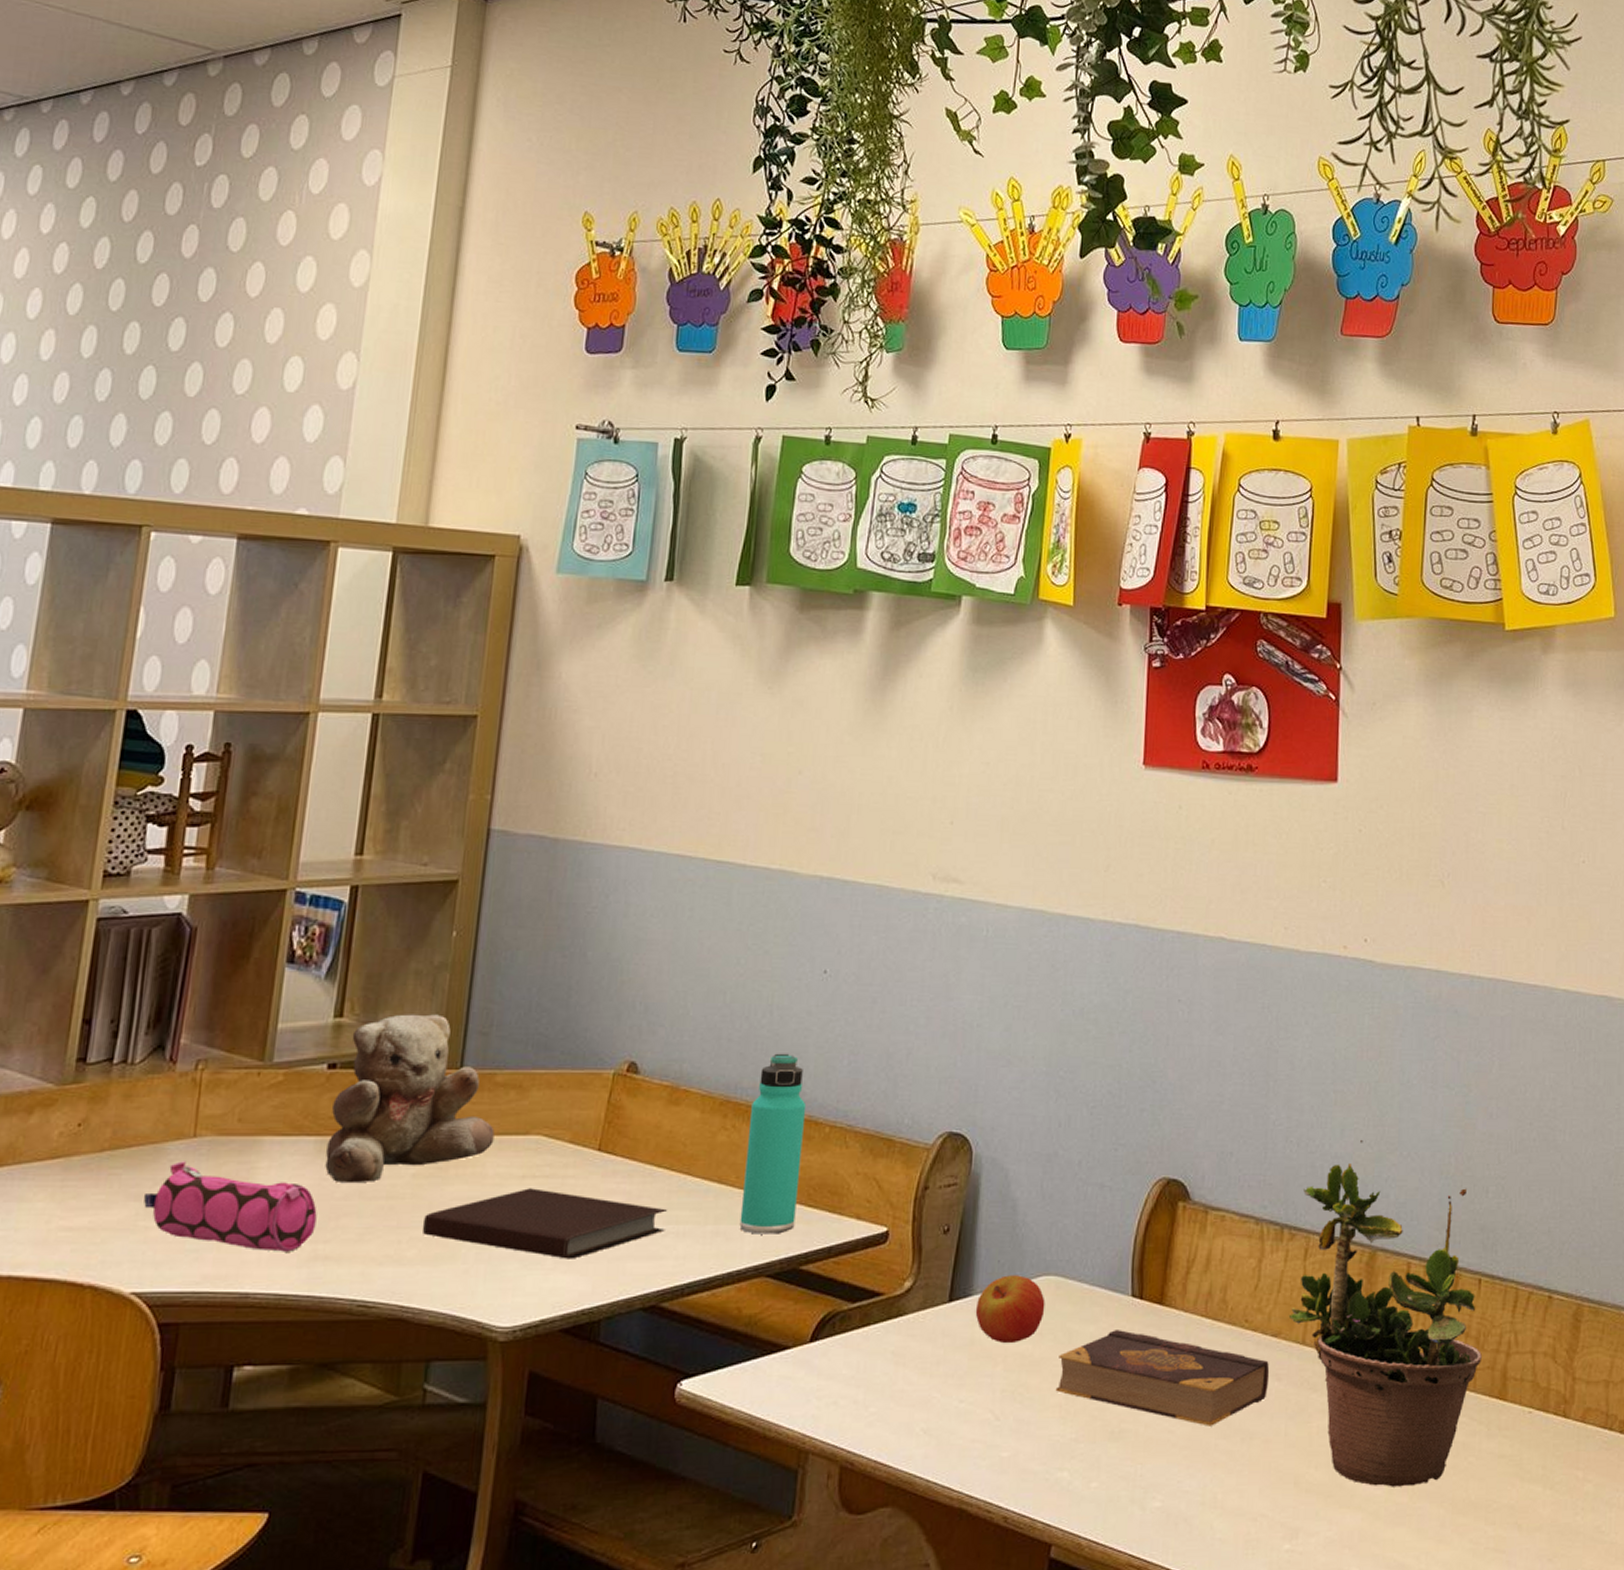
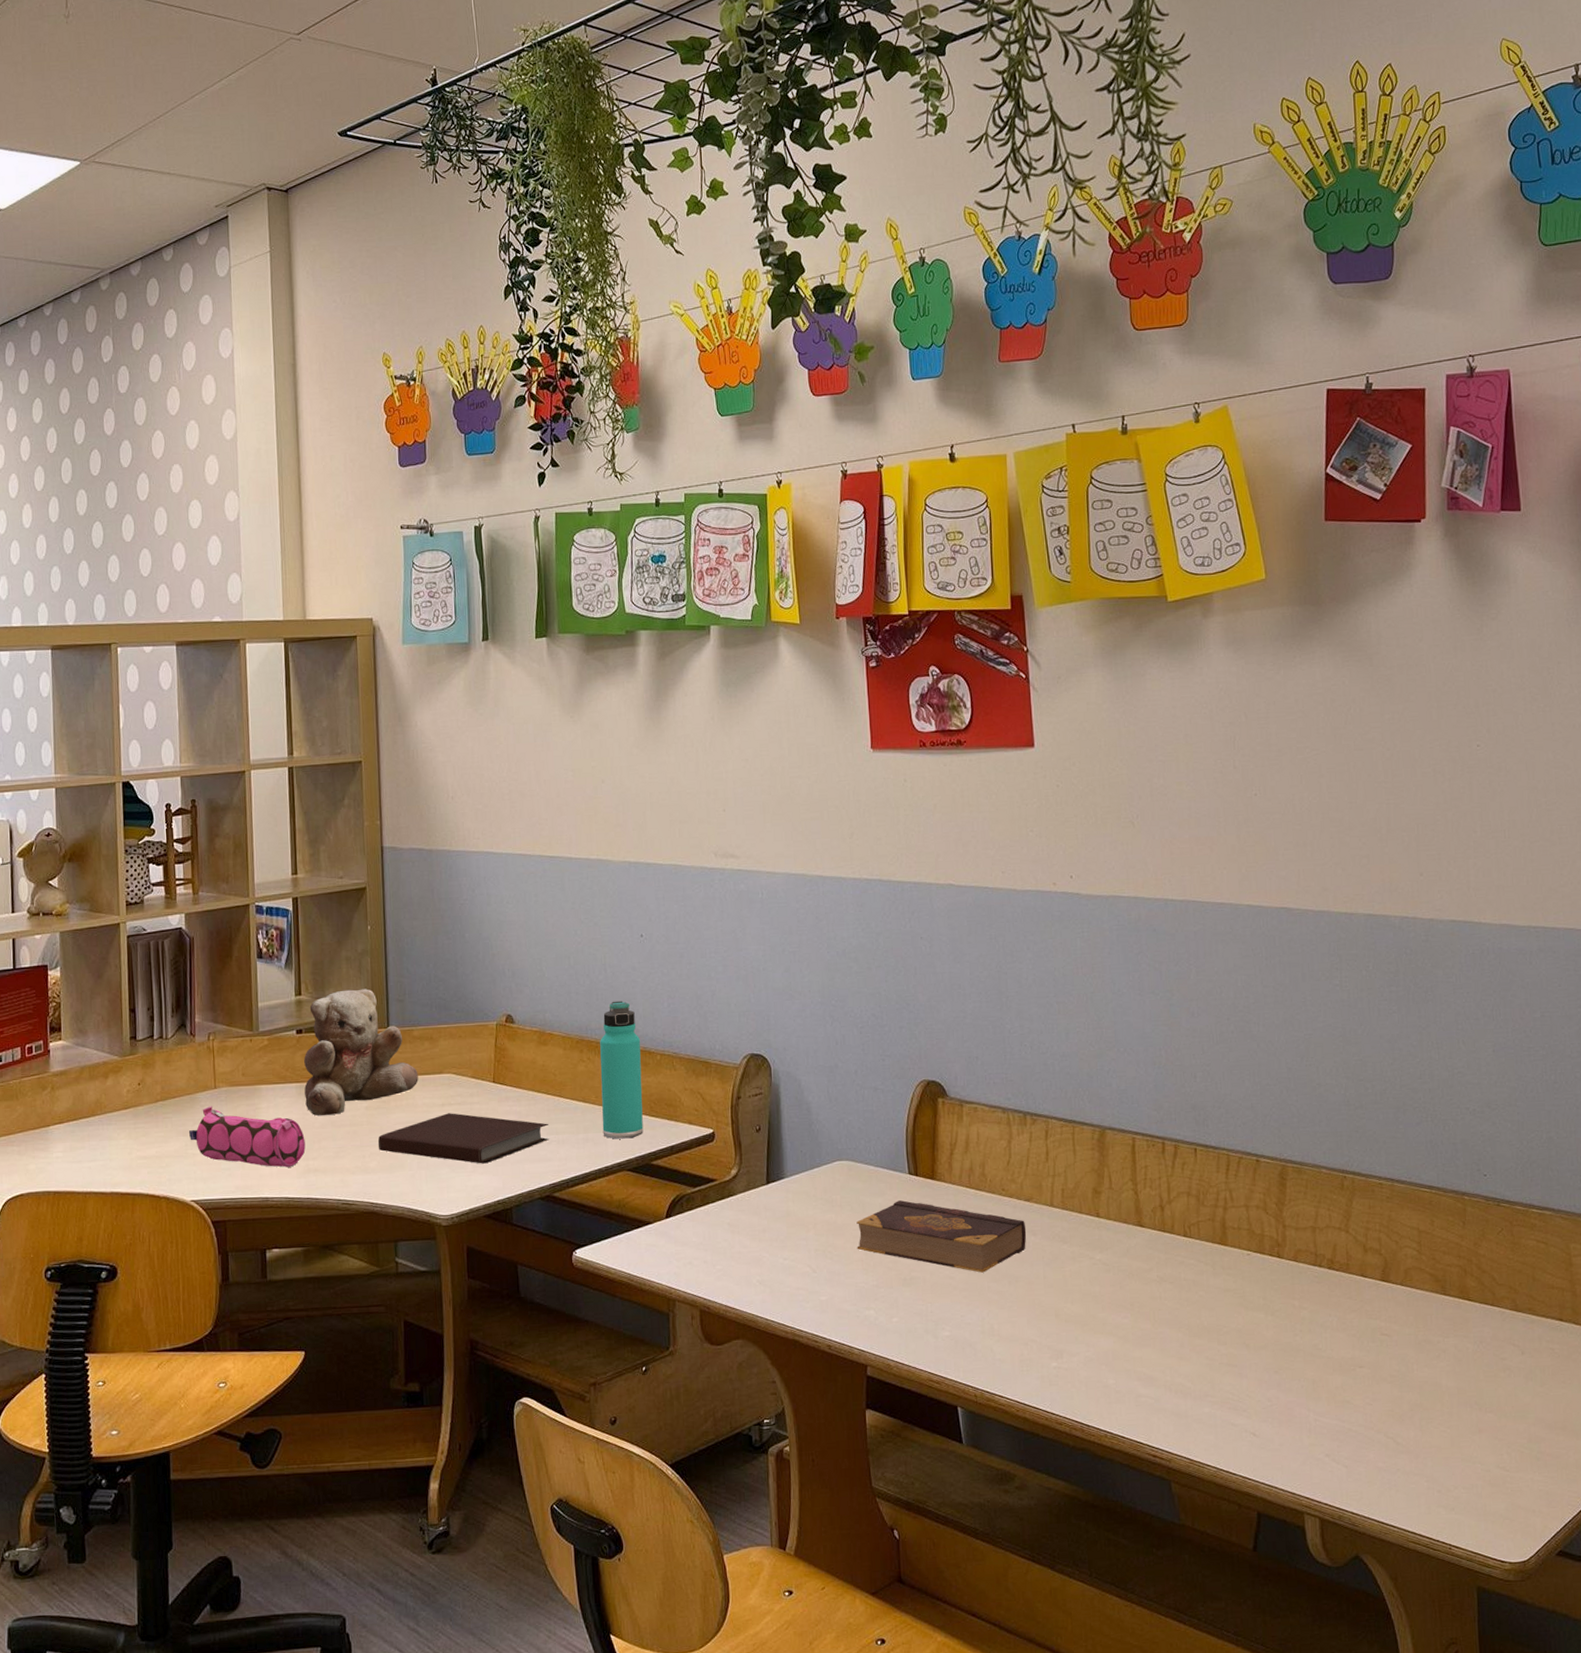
apple: present [975,1275,1045,1343] -> none [787,1161,842,1214]
potted plant: present [1288,1139,1482,1487] -> none [1037,1040,1203,1317]

